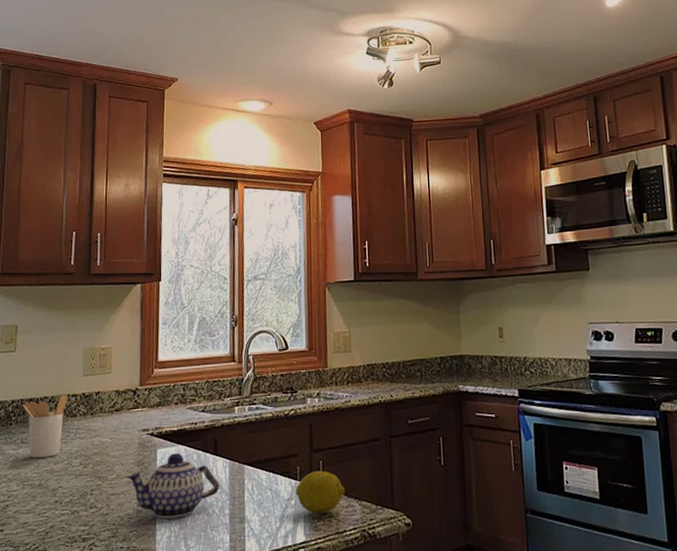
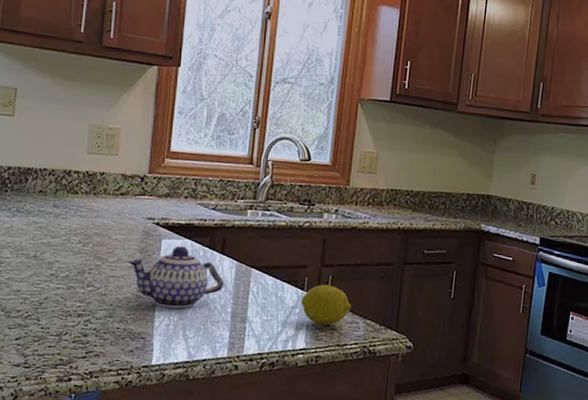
utensil holder: present [22,395,68,458] -> none [19,169,70,230]

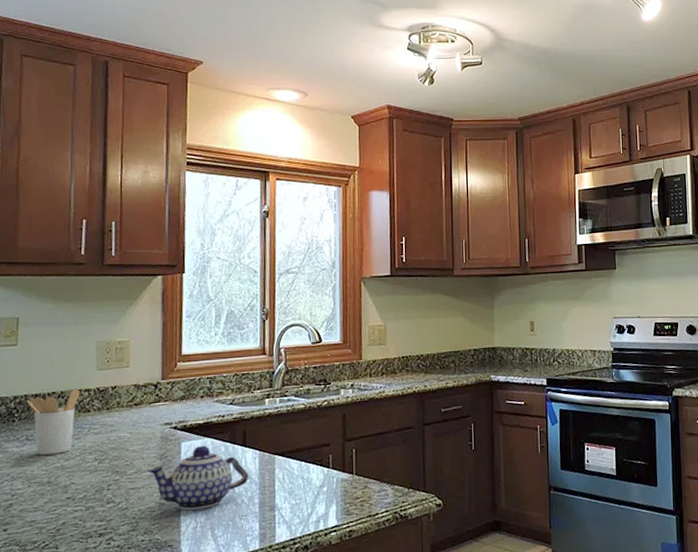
utensil holder: none [19,169,70,230] -> present [26,389,80,455]
lemon: present [301,284,352,326] -> none [328,458,378,500]

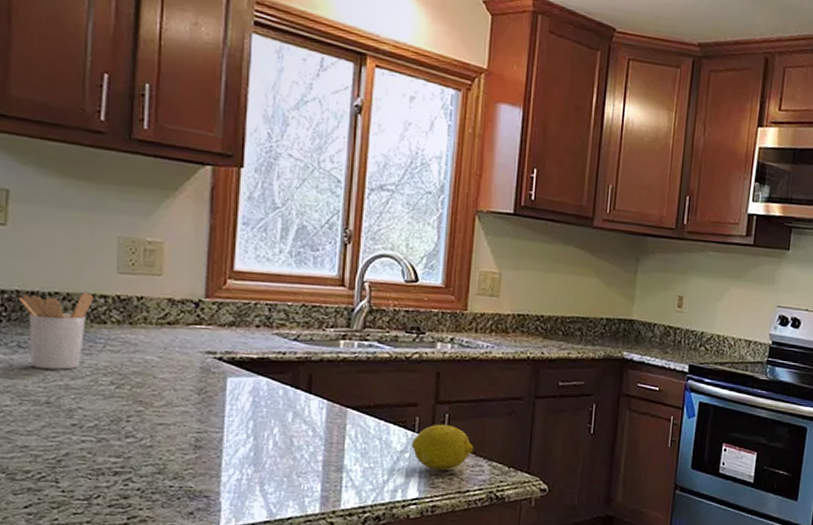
teapot: present [146,446,249,510] -> none [180,385,313,459]
lemon: none [328,458,378,500] -> present [411,424,474,471]

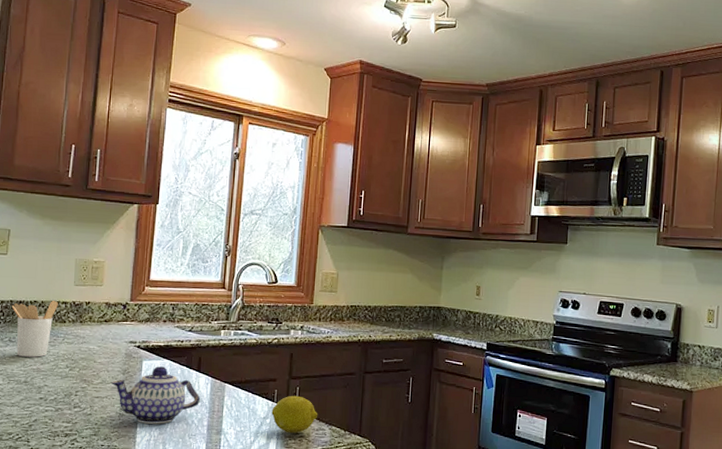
teapot: none [180,385,313,459] -> present [110,366,201,424]

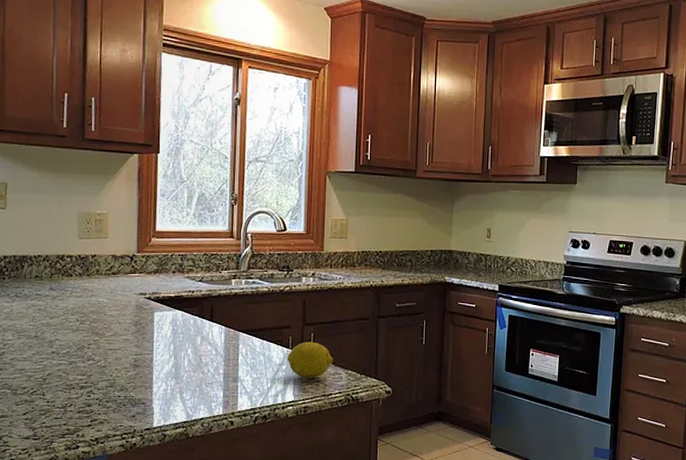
utensil holder: present [11,301,58,357] -> none [15,255,63,312]
teapot: present [110,366,201,424] -> none [123,317,215,374]

